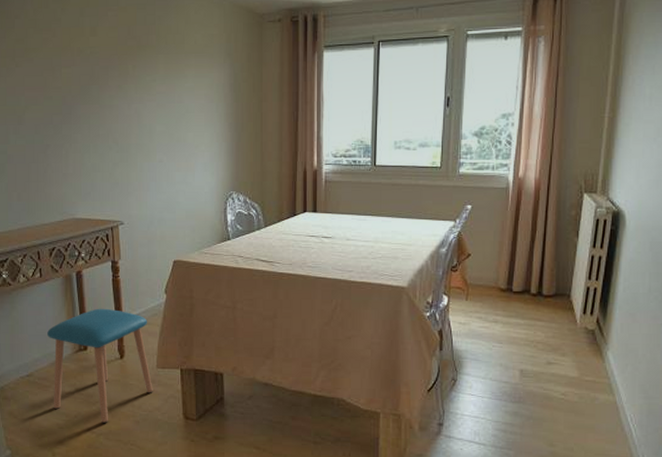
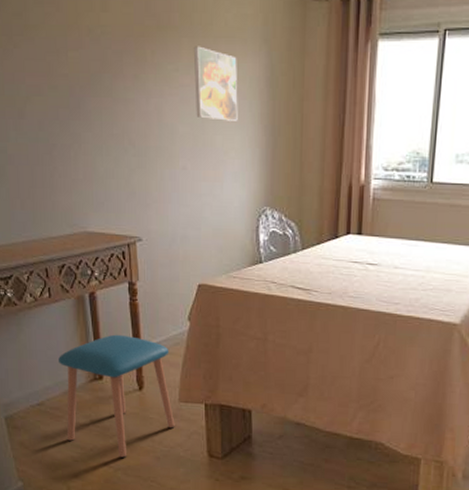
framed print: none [168,61,207,121] -> present [193,46,238,121]

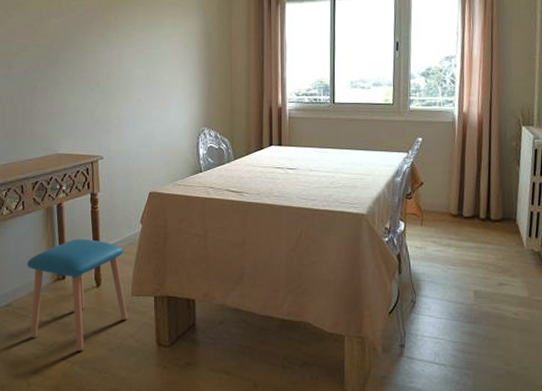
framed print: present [193,46,238,121] -> none [147,12,181,64]

